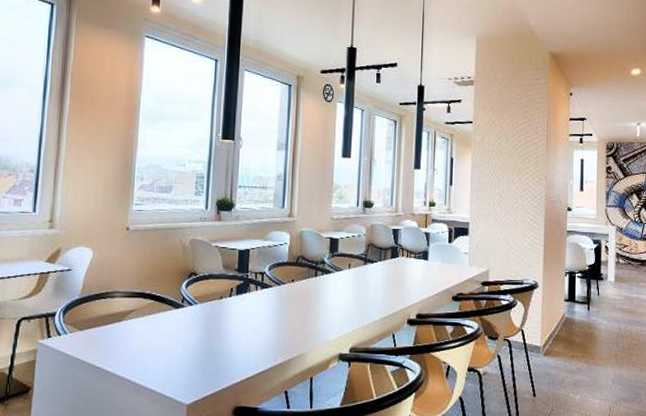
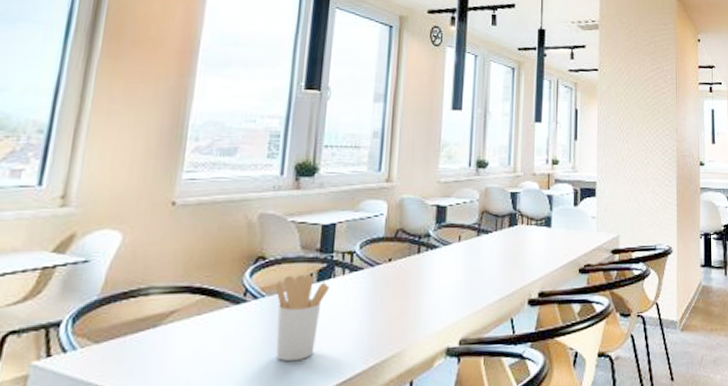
utensil holder: none [205,288,246,355] -> present [275,274,330,362]

